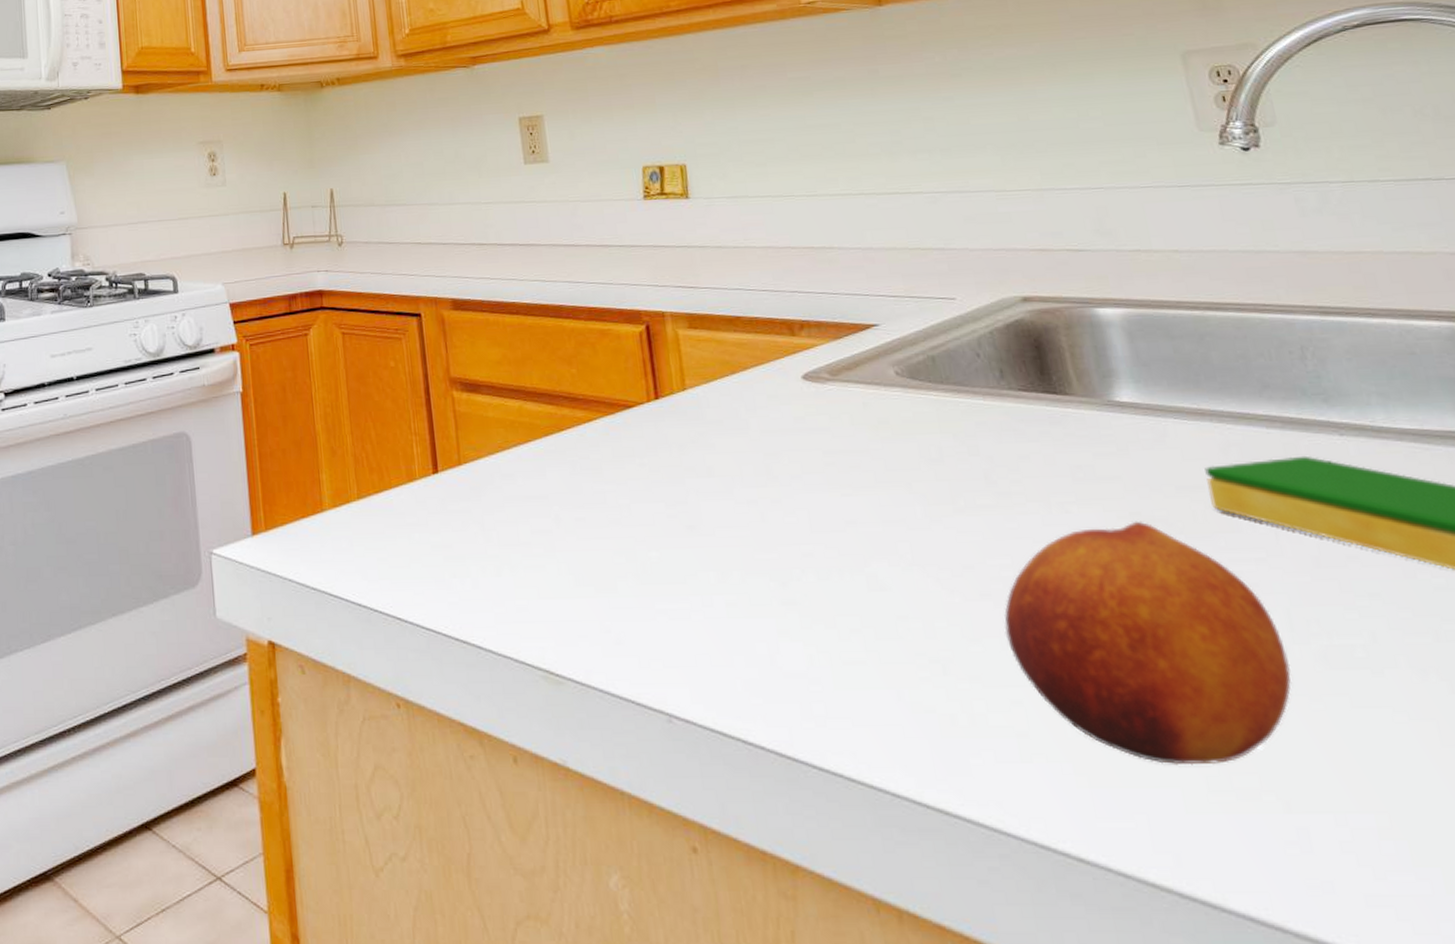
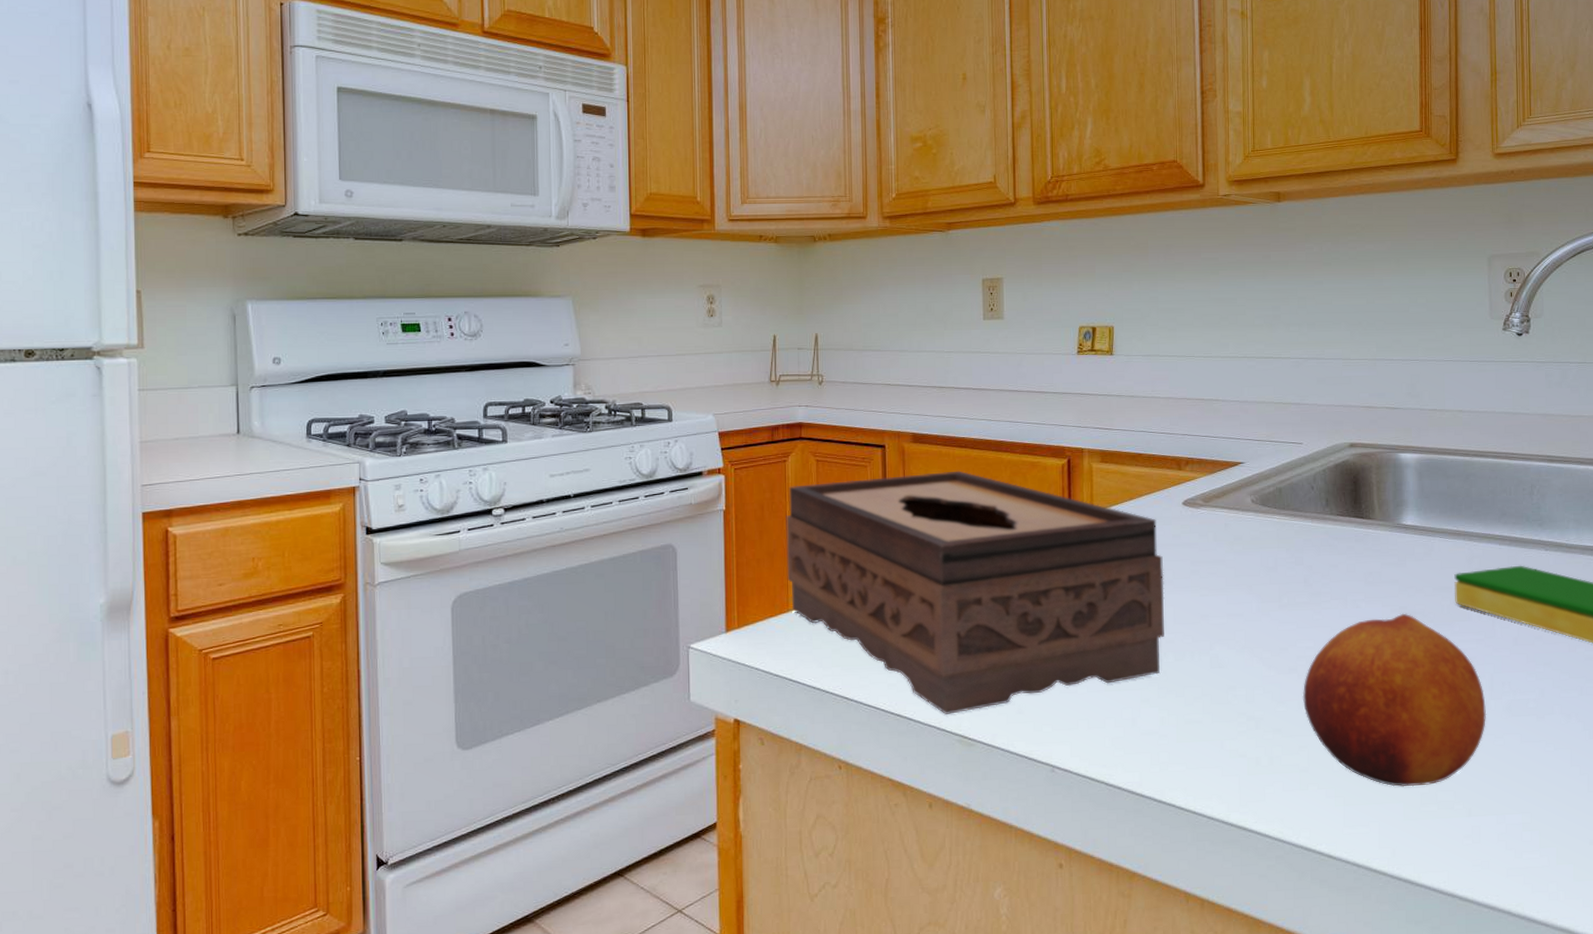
tissue box: none [311,342,799,643] -> present [786,470,1165,714]

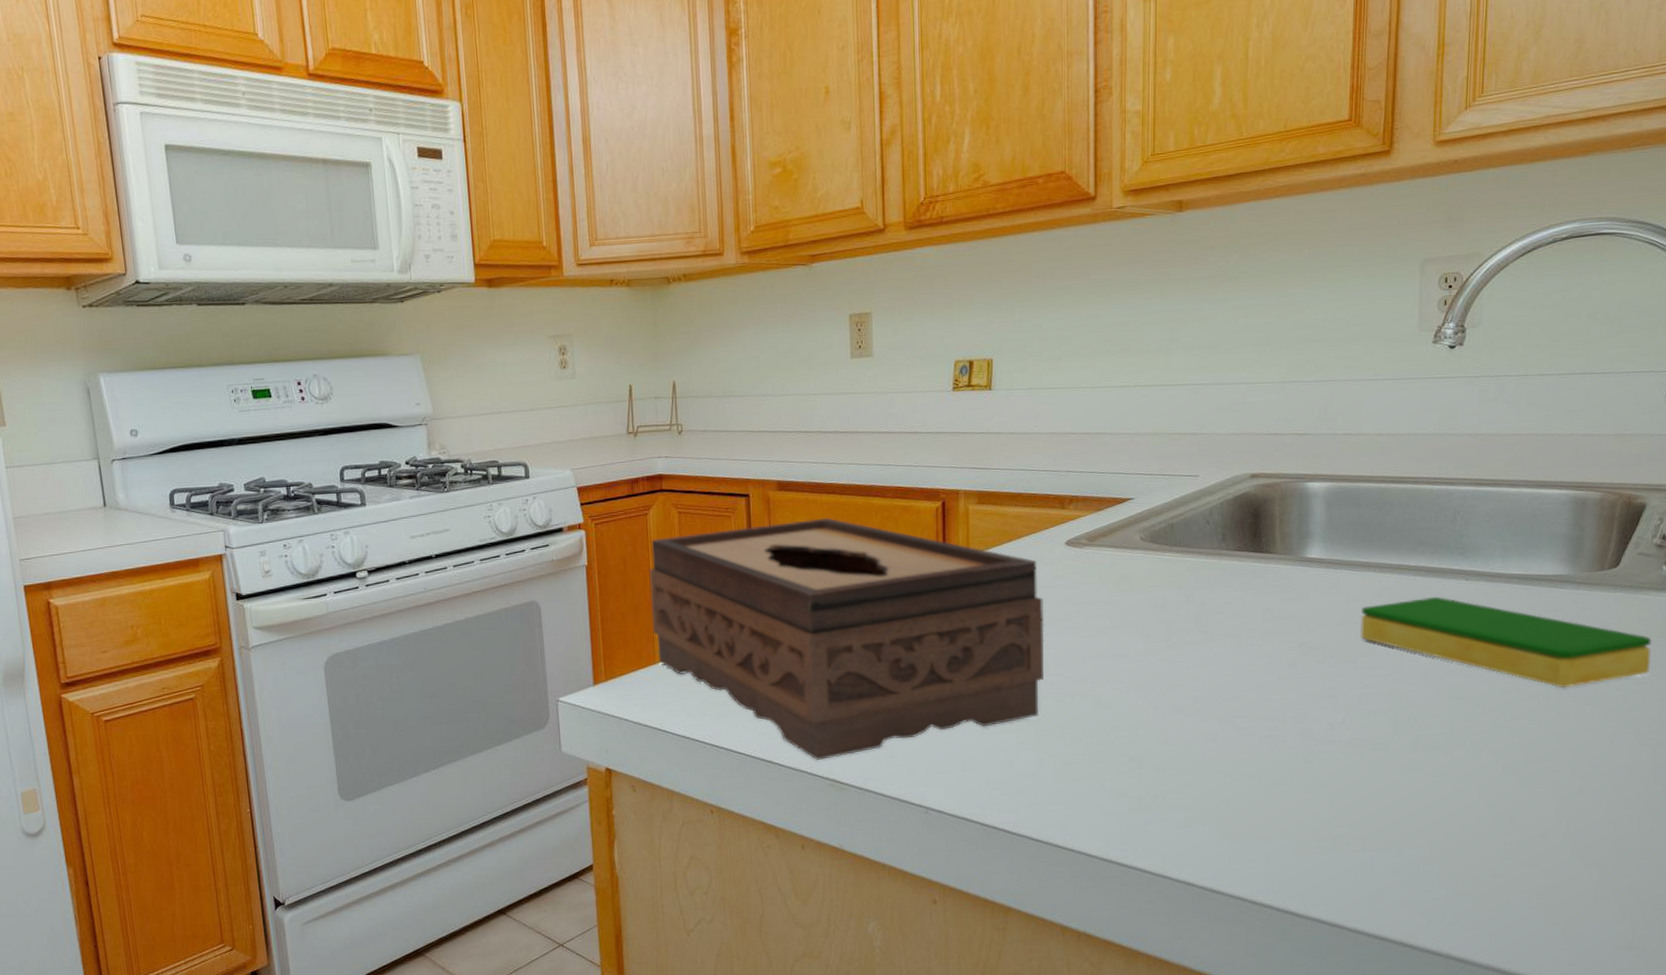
fruit: present [1302,613,1487,787] -> none [1189,649,1389,824]

